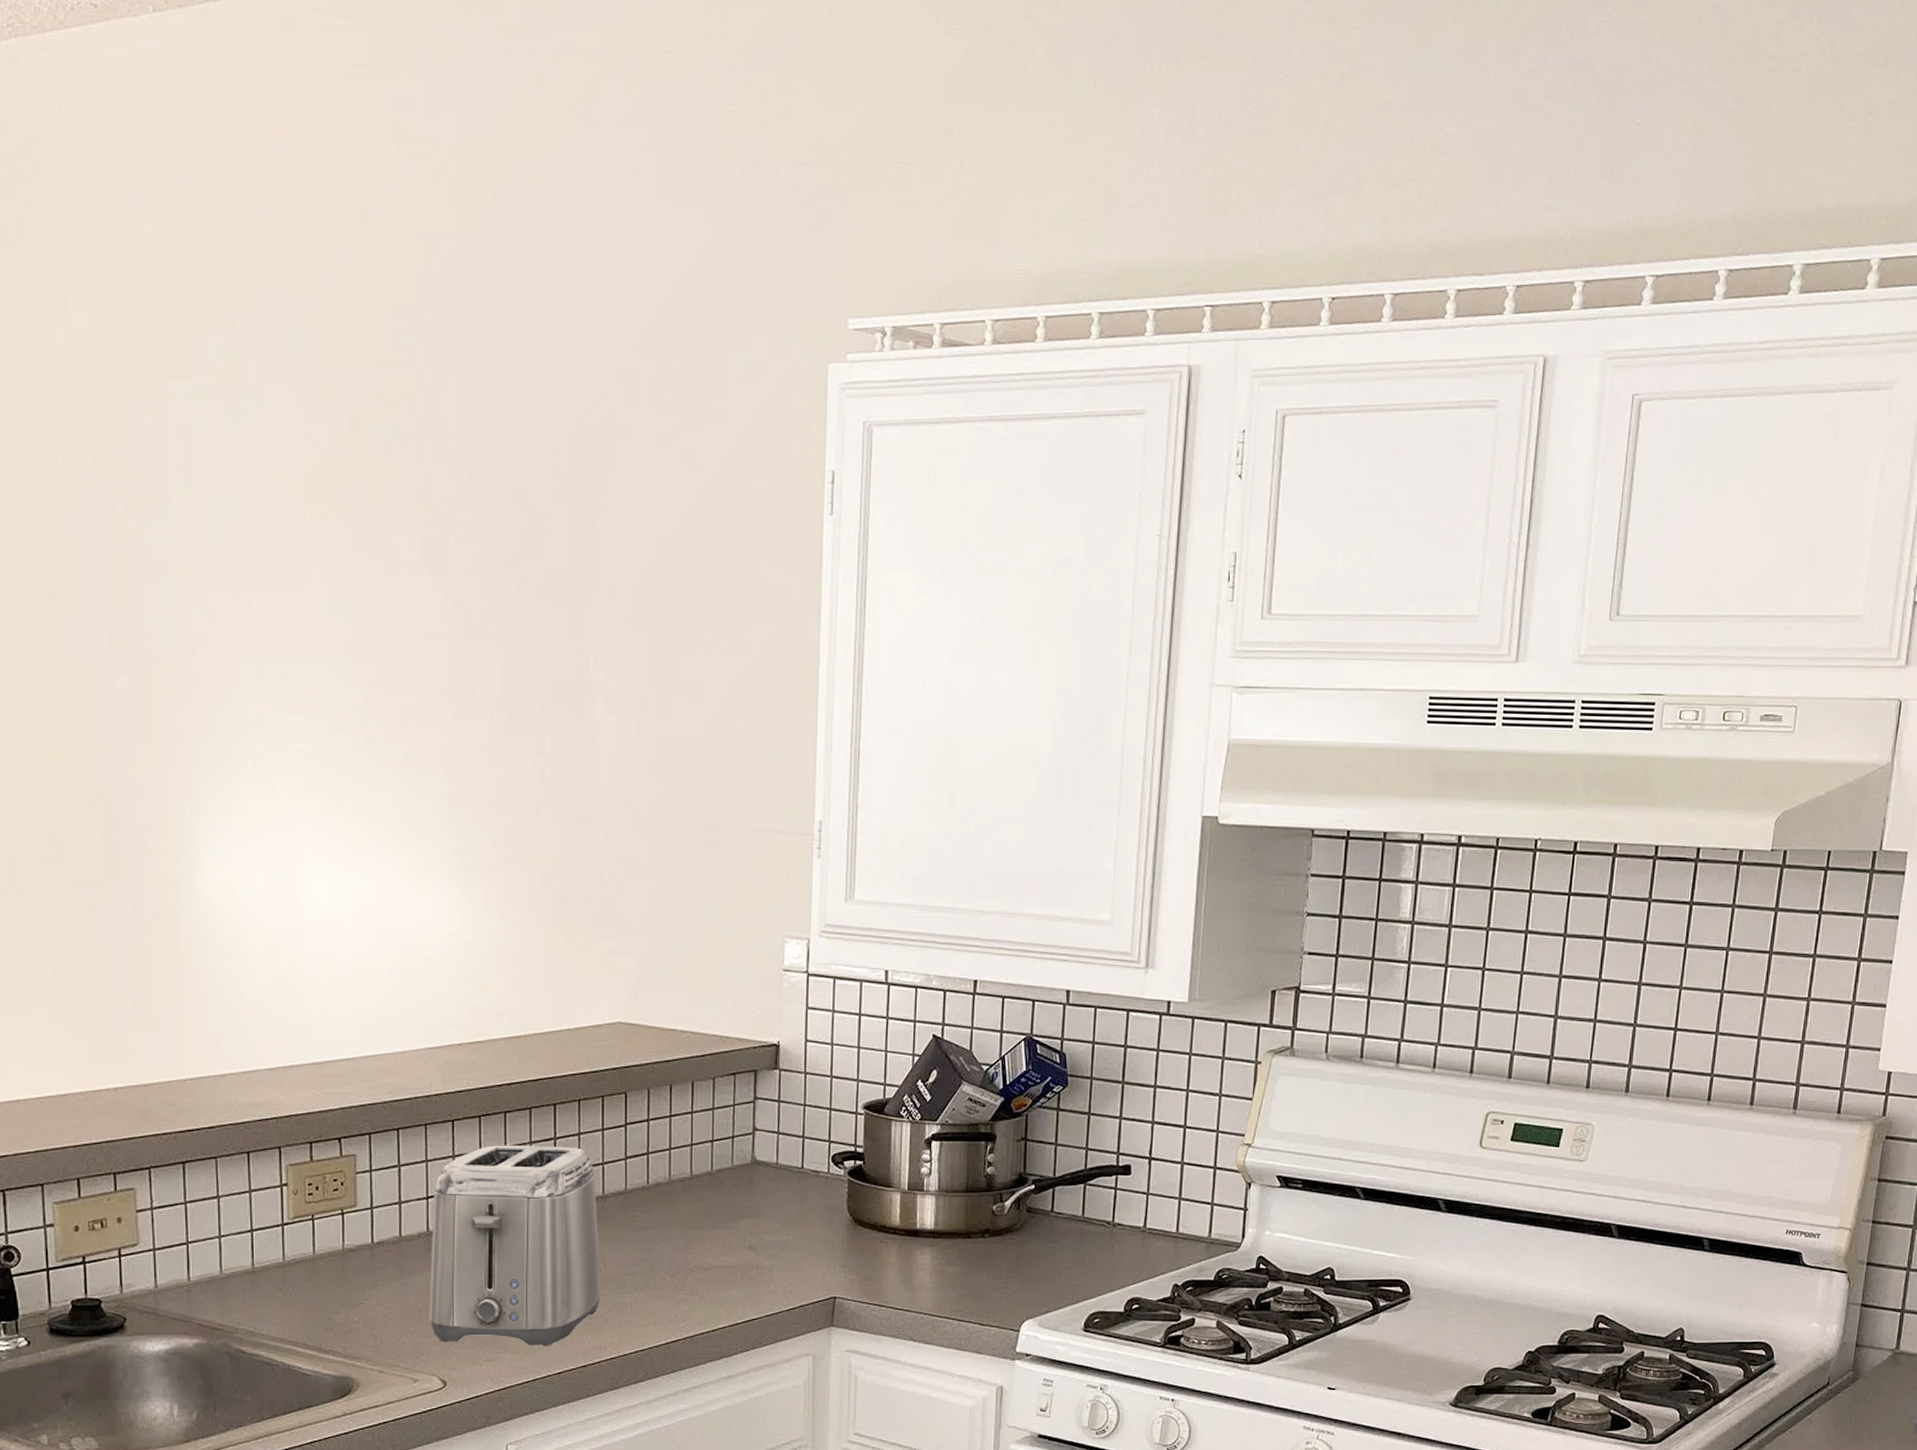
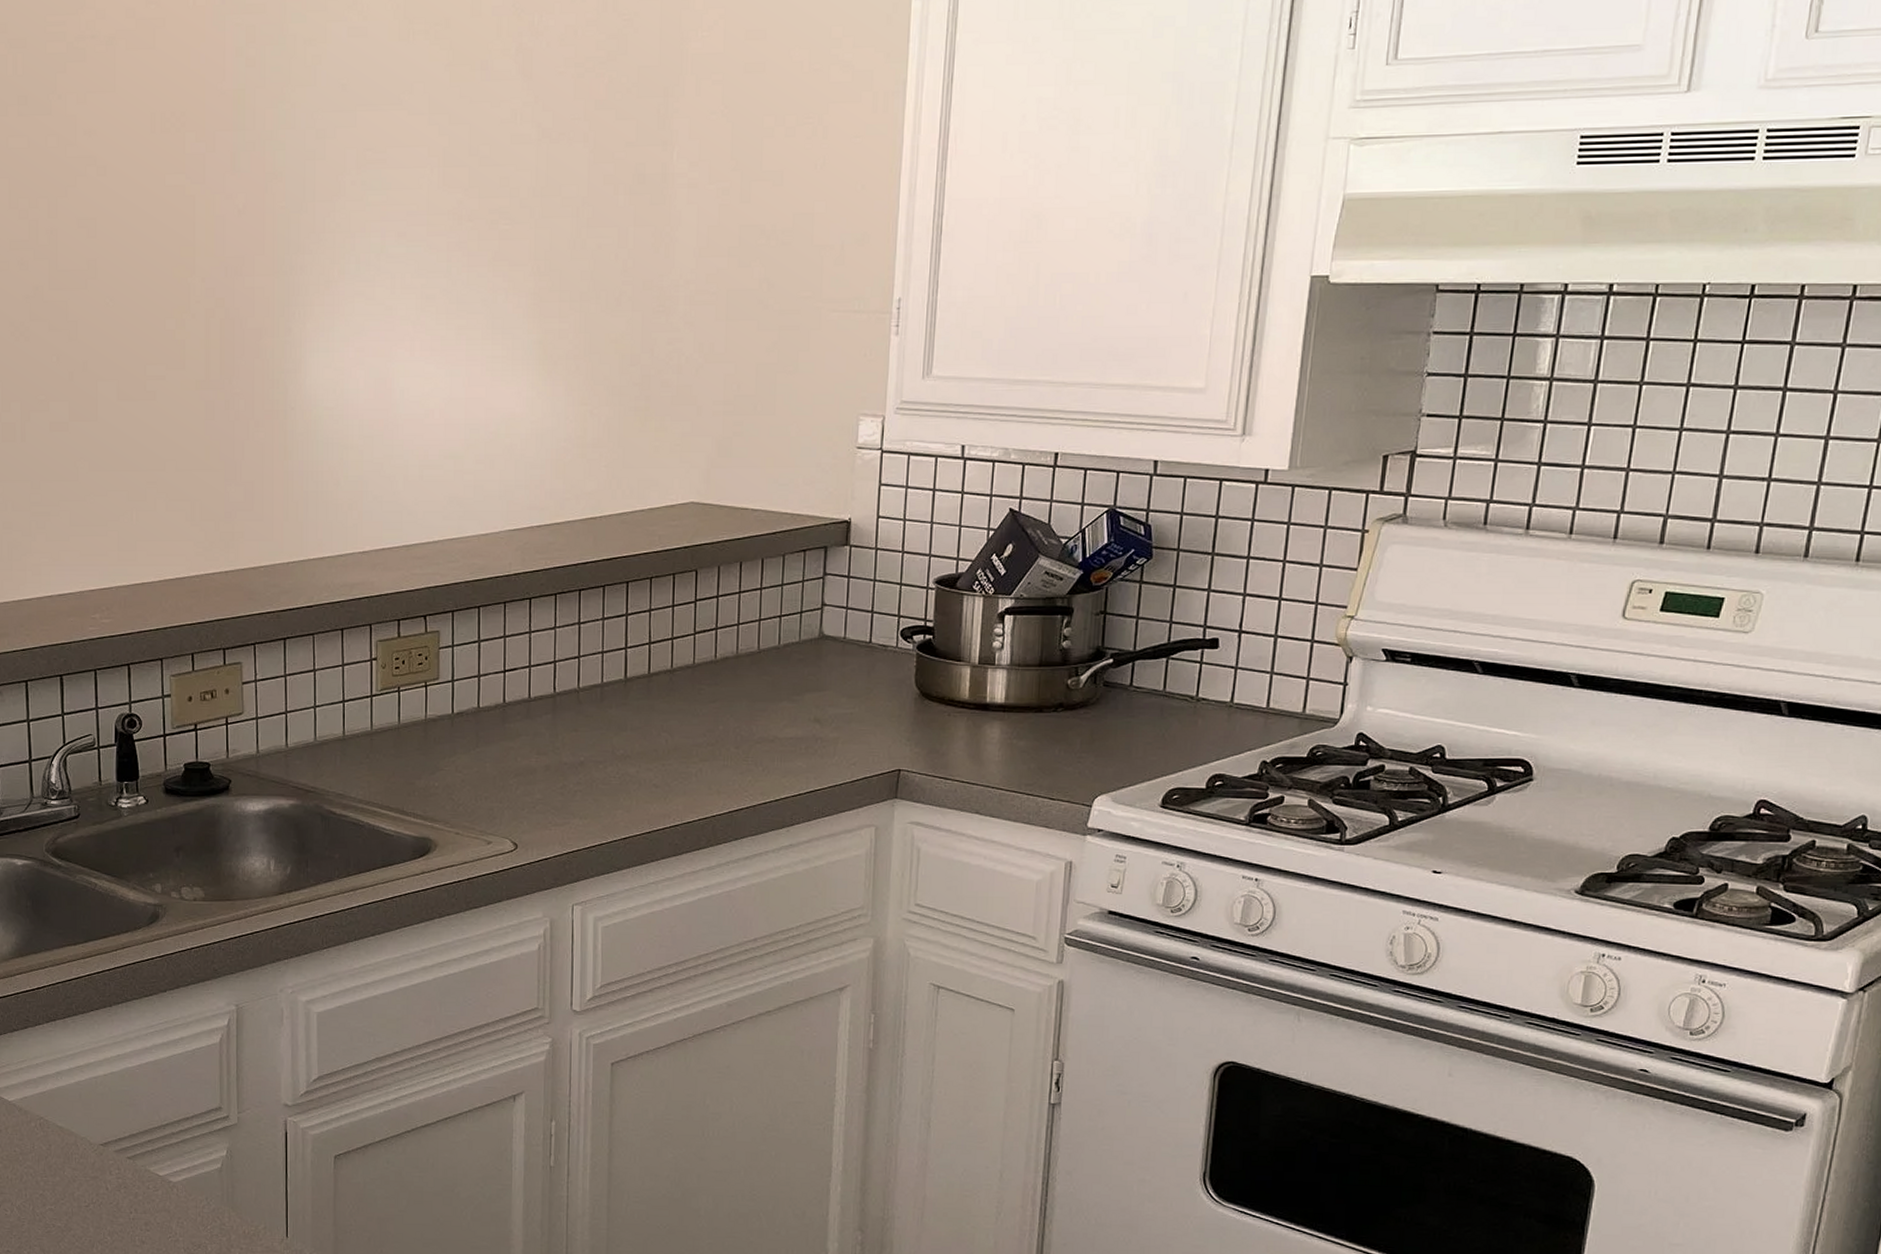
toaster: present [428,1145,601,1346] -> none [502,621,668,813]

